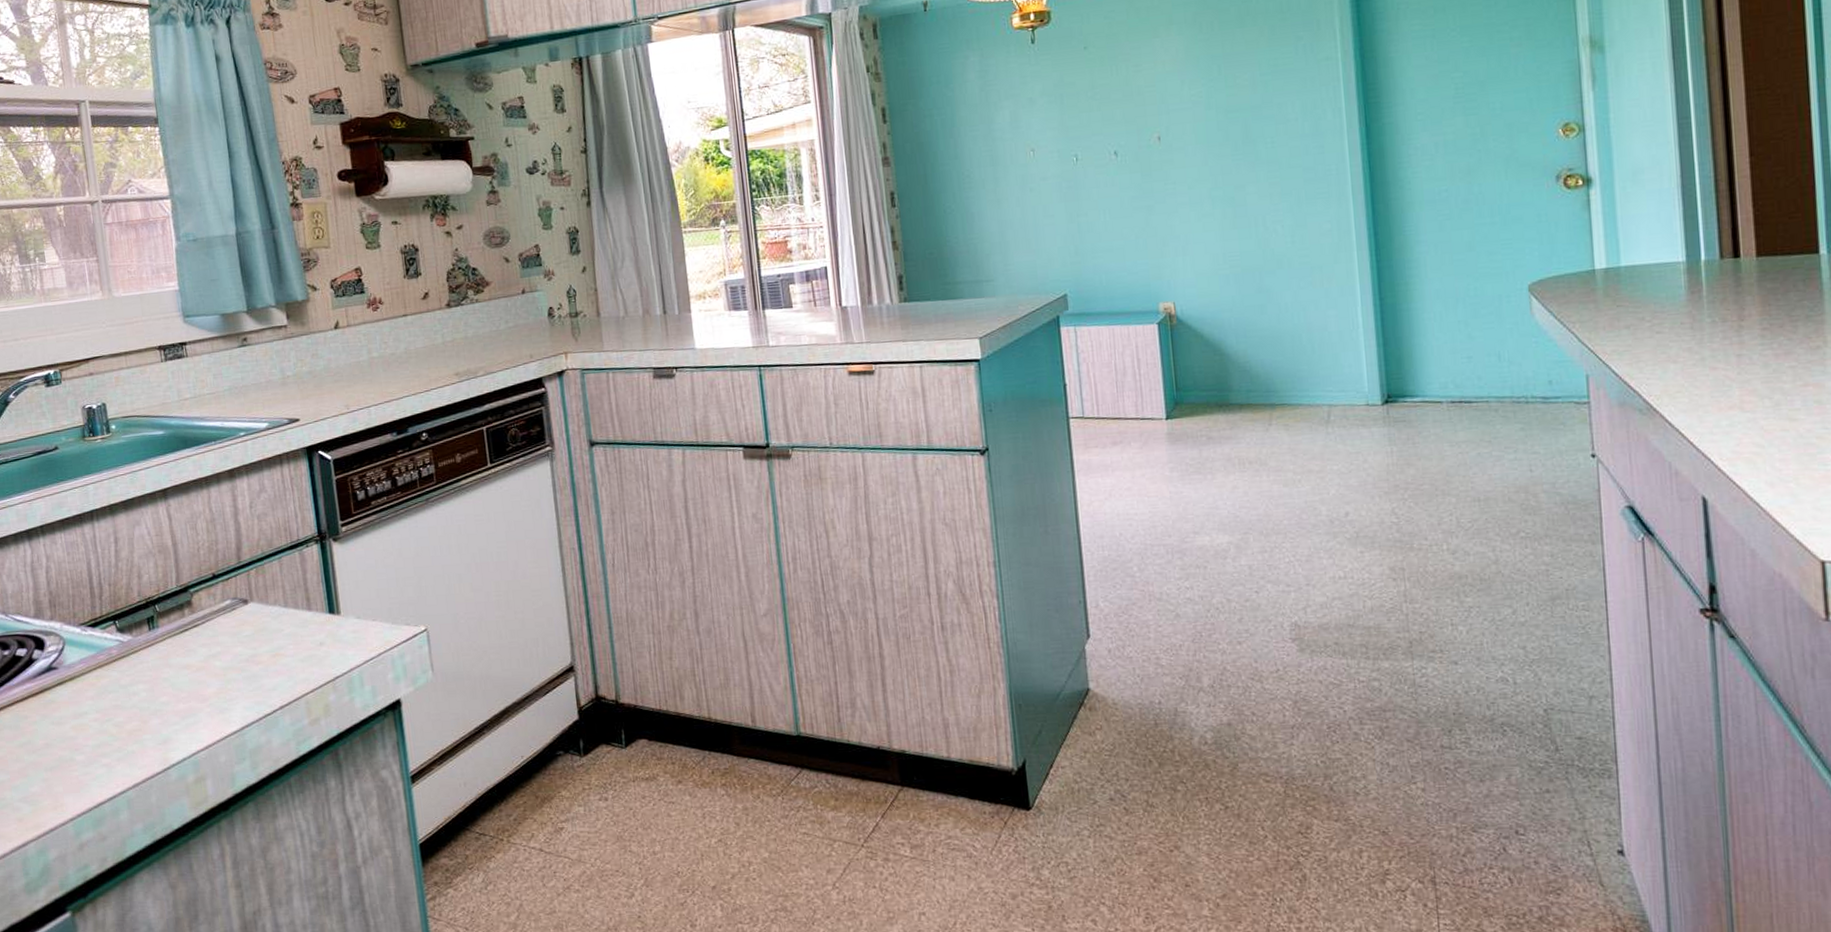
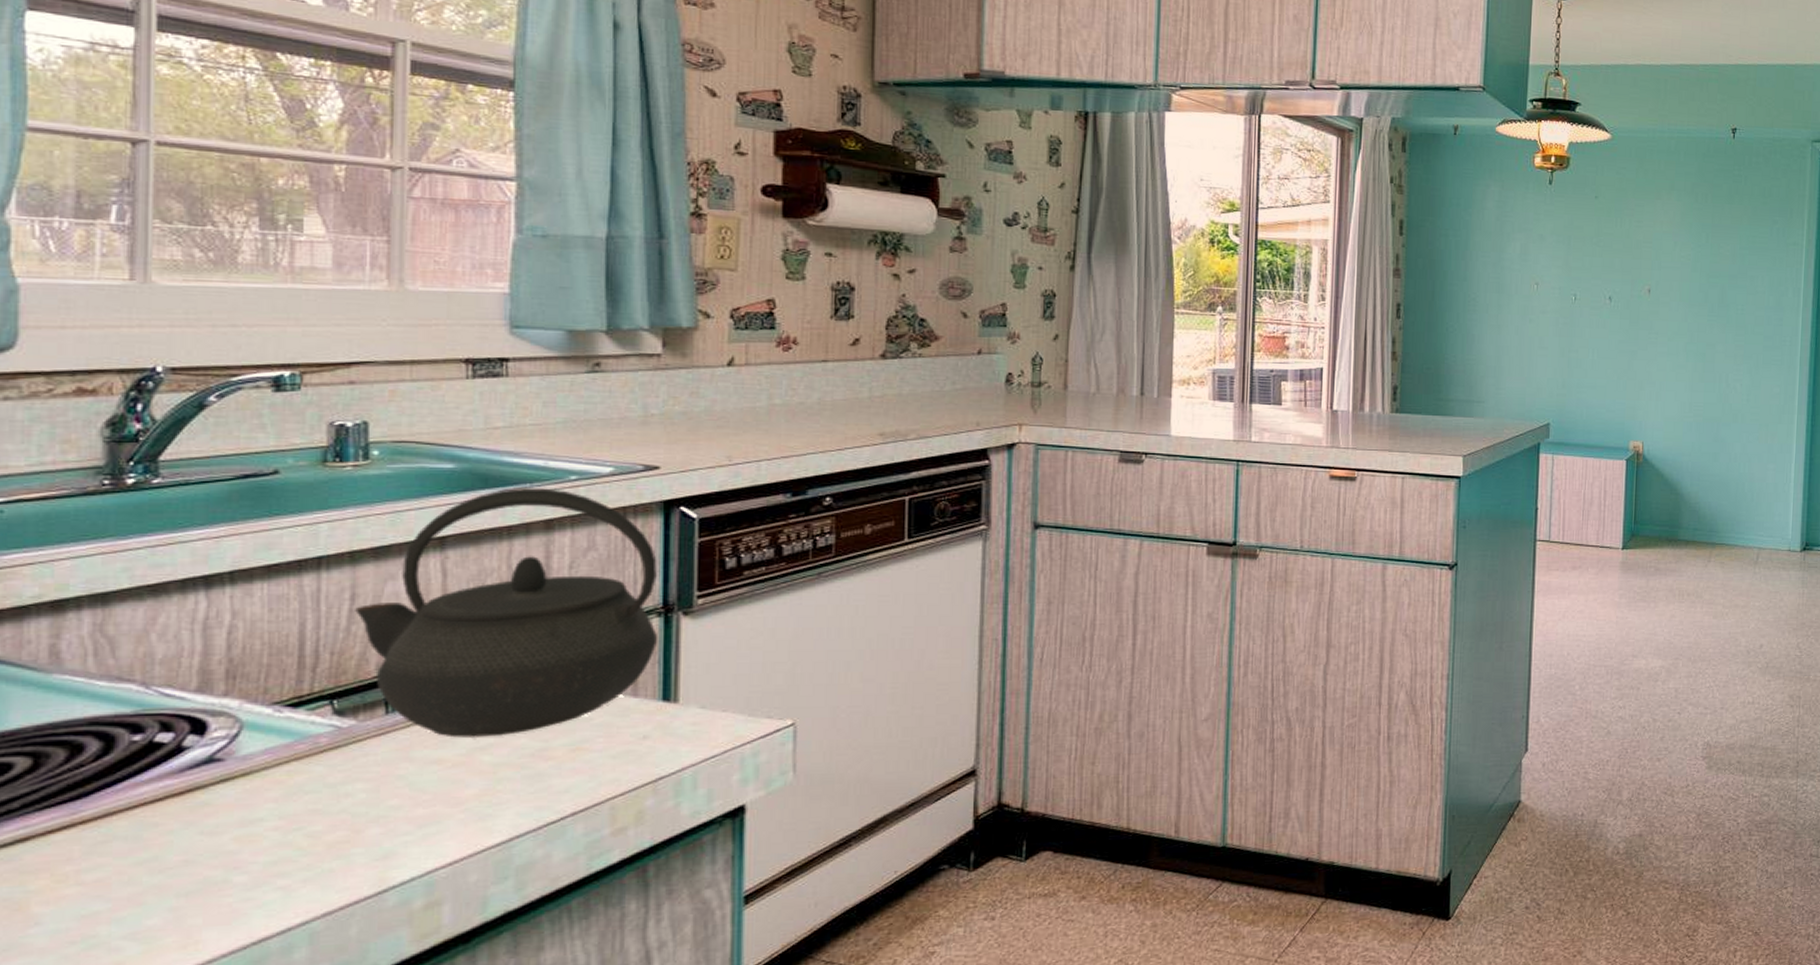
kettle: none [118,444,319,648] -> present [355,486,659,738]

